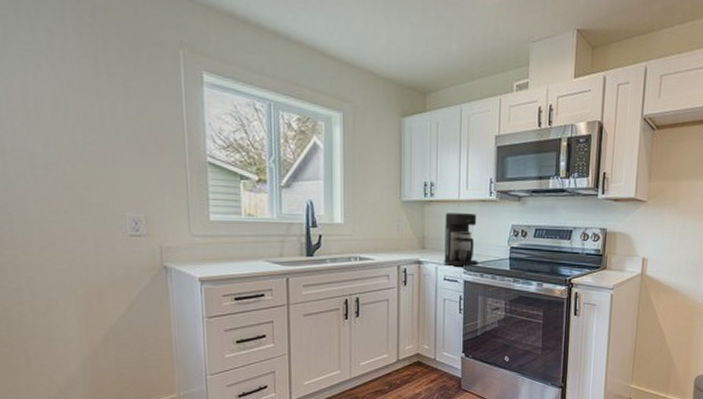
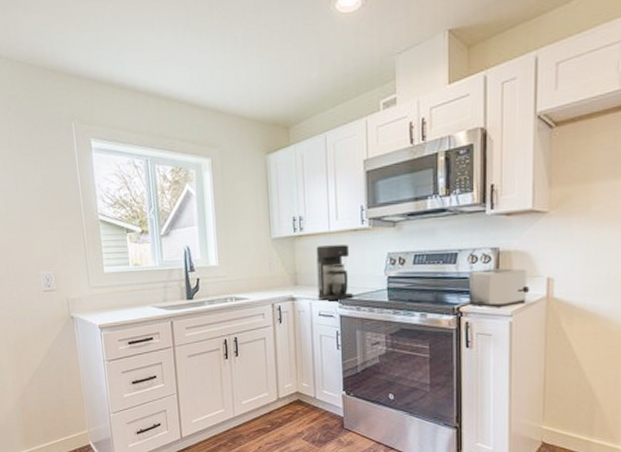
toaster: none [579,246,629,282] -> present [468,268,530,308]

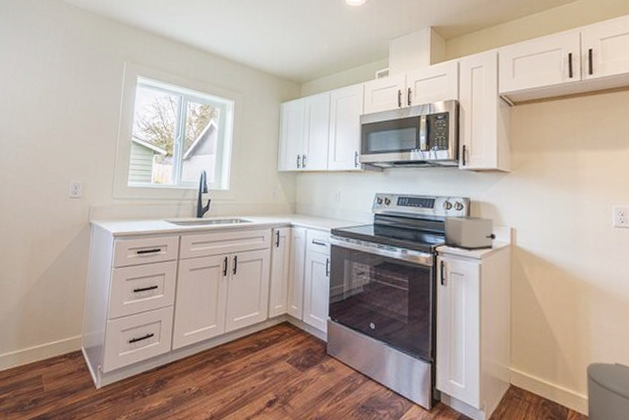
coffee maker: present [316,245,354,301] -> none [313,182,345,232]

